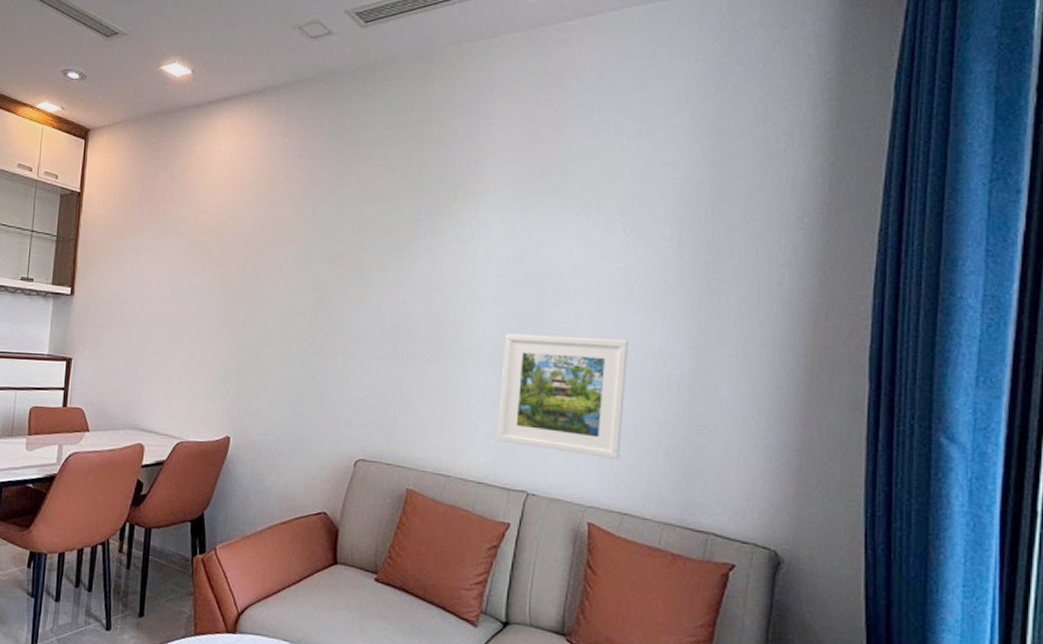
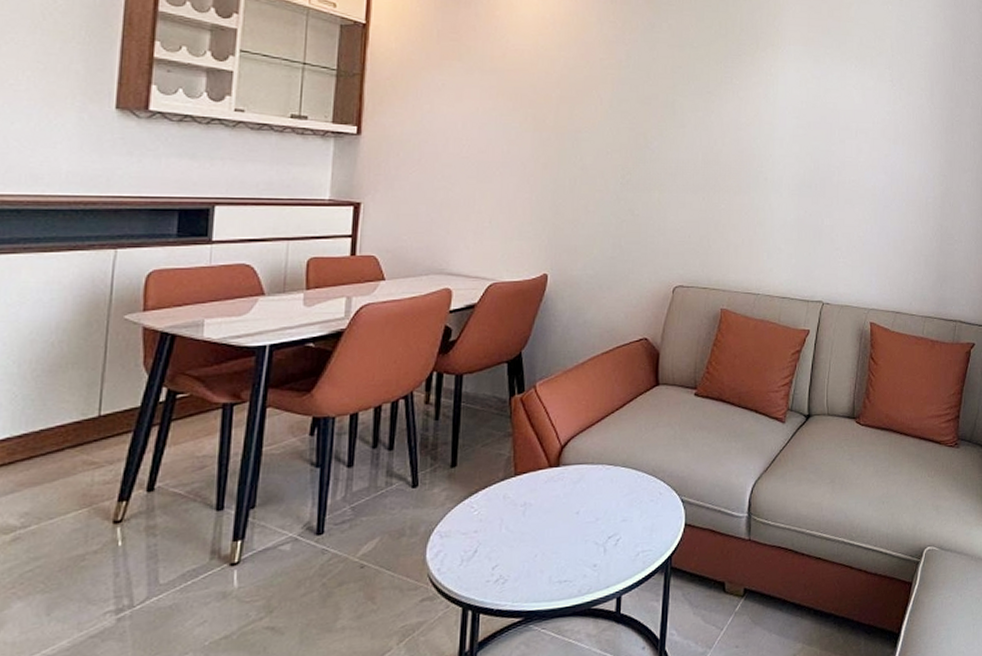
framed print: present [496,333,628,459] -> none [797,167,897,268]

